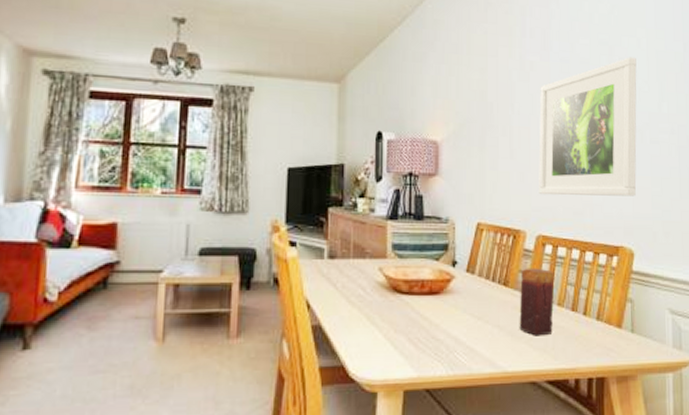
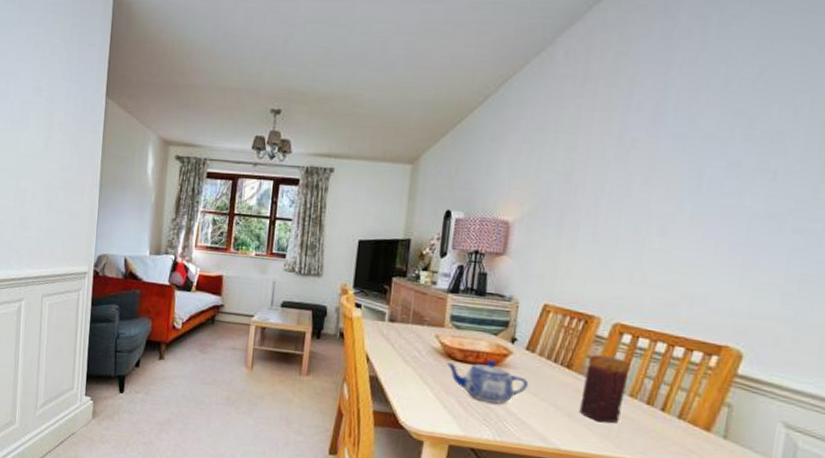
teapot: none [392,288,472,334] -> present [446,359,528,404]
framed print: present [538,57,637,196] -> none [623,129,789,293]

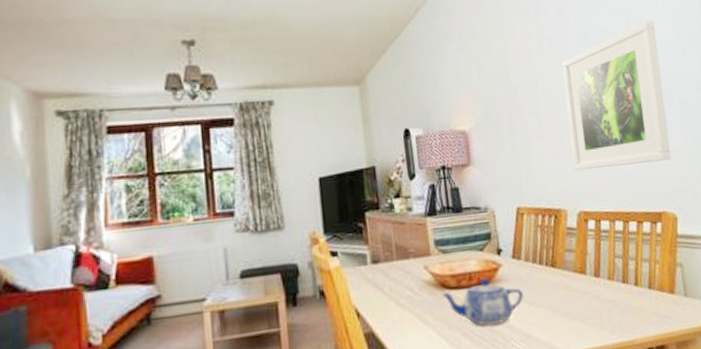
candle: present [579,354,631,424] -> none [567,244,607,314]
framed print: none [623,129,789,293] -> present [561,20,671,171]

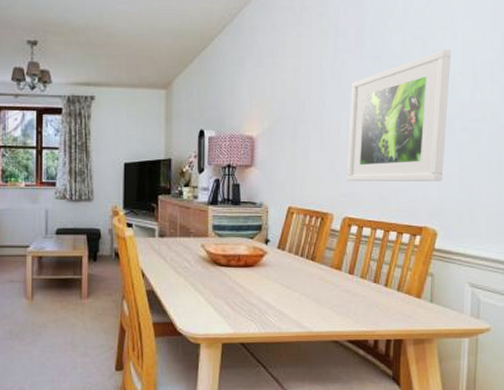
teapot: present [441,278,523,326] -> none [213,261,282,299]

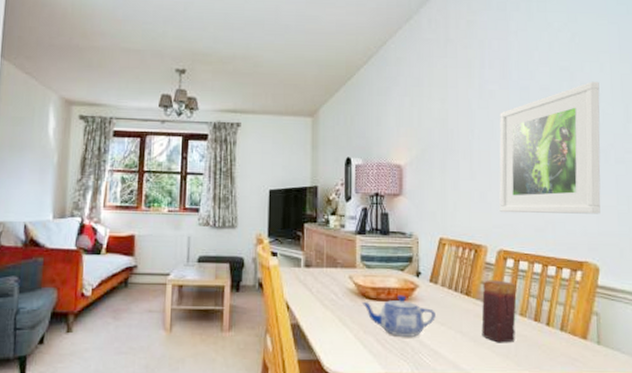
teapot: none [213,261,282,299] -> present [361,295,435,337]
candle: none [324,245,359,303] -> present [481,280,517,343]

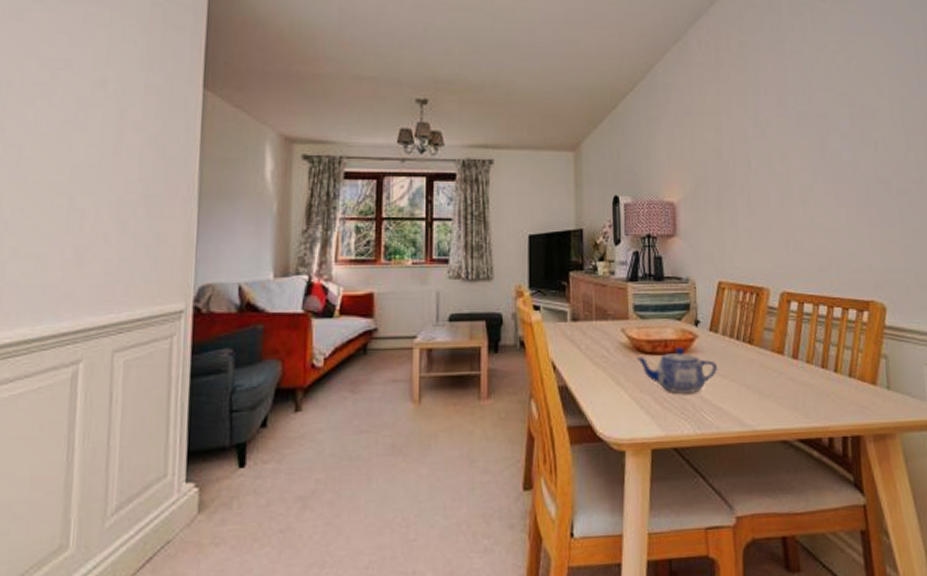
candle: present [481,280,517,343] -> none [766,325,803,394]
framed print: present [499,81,601,214] -> none [777,106,885,252]

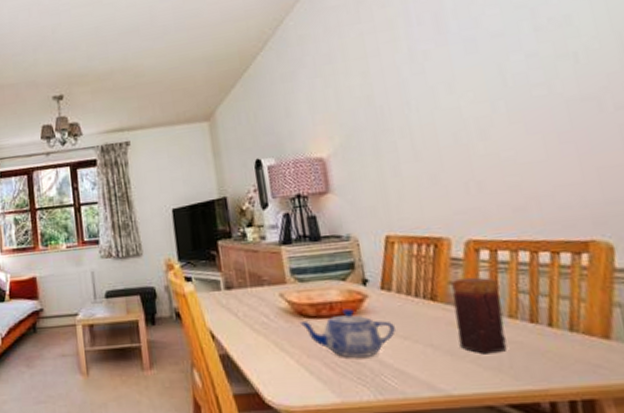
candle: none [766,325,803,394] -> present [451,277,508,355]

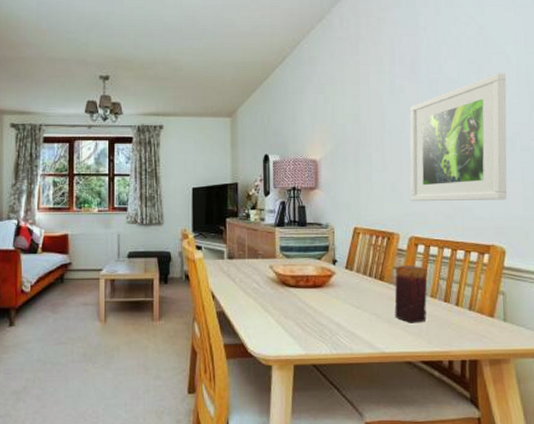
teapot: present [299,309,396,358] -> none [282,282,351,320]
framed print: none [440,12,604,196] -> present [409,73,507,202]

